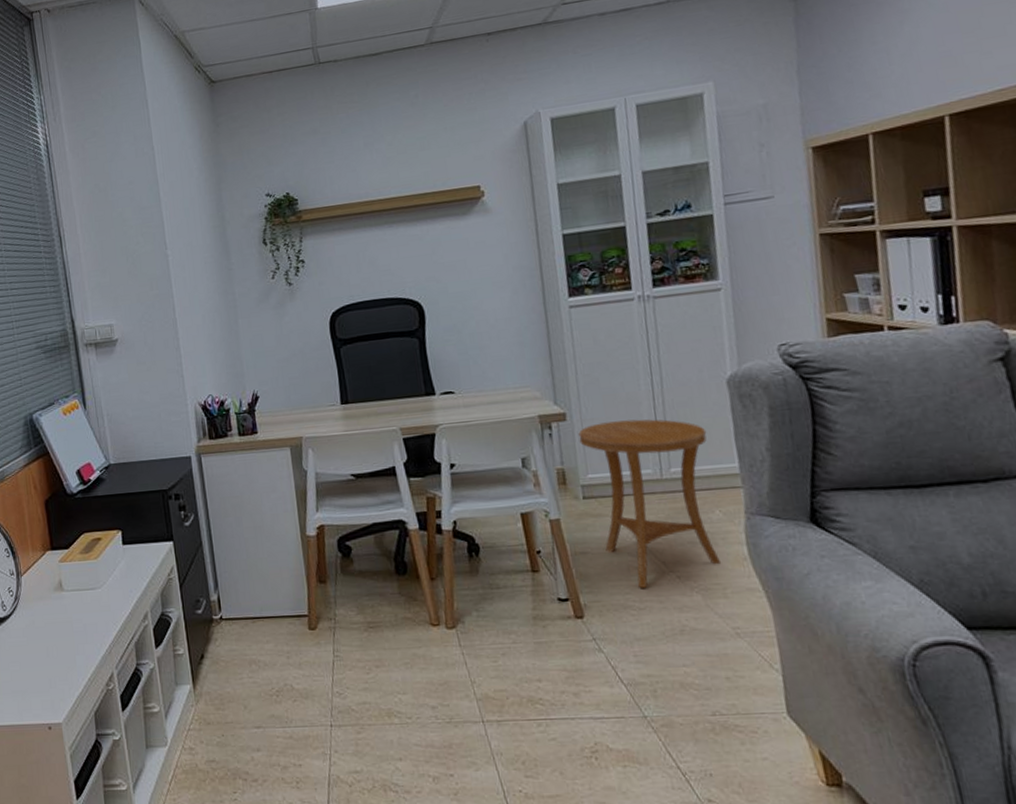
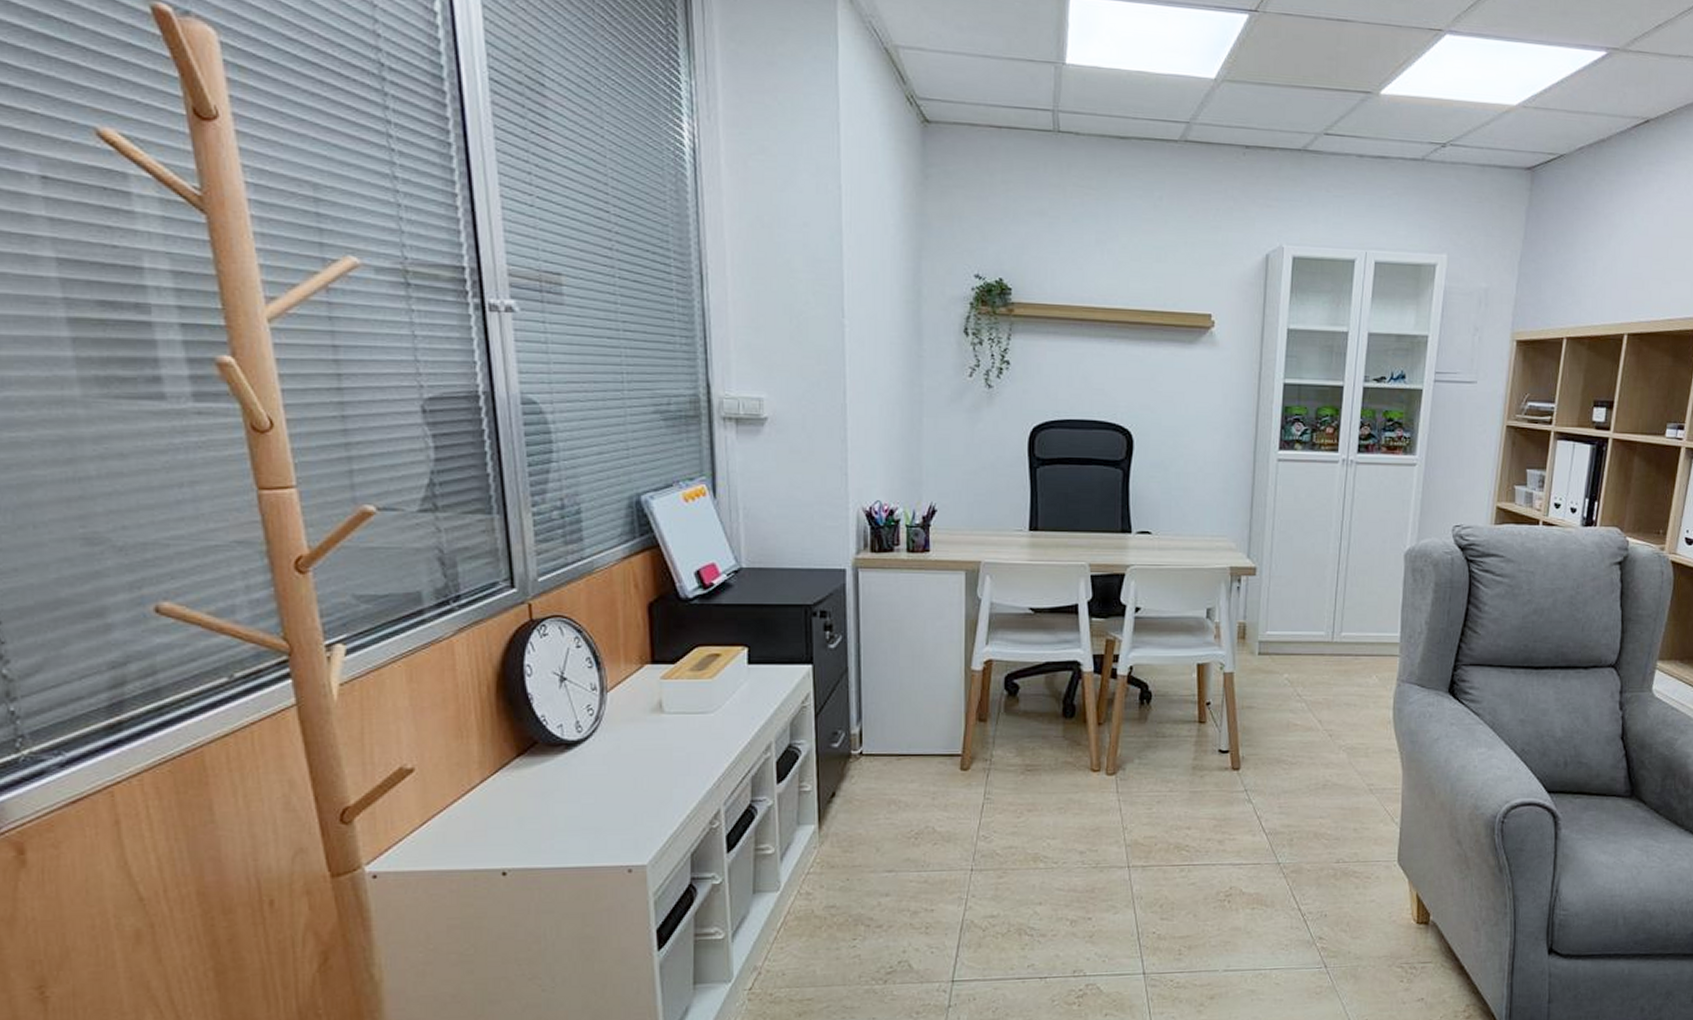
side table: present [578,419,722,588] -> none [1265,581,1379,744]

